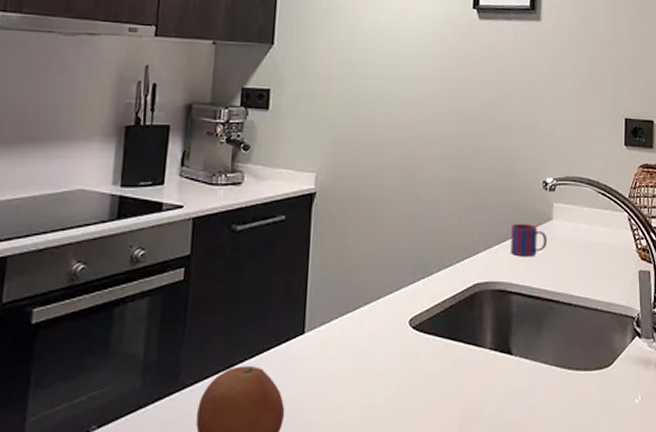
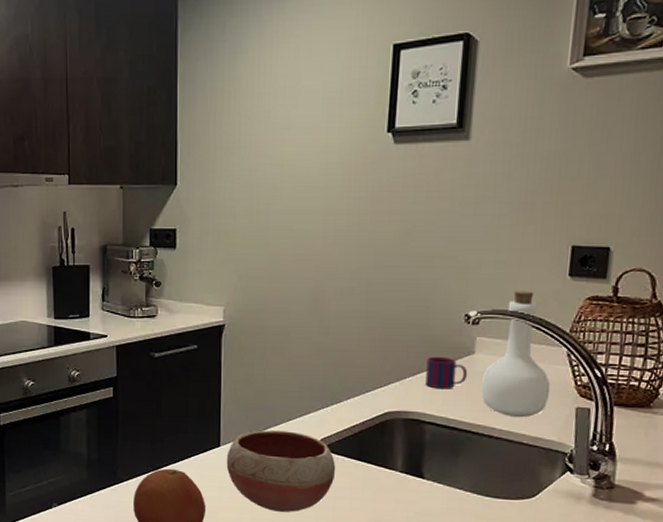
bowl: none [310,310,427,408] -> present [226,430,336,512]
bottle: none [559,159,617,283] -> present [481,291,551,418]

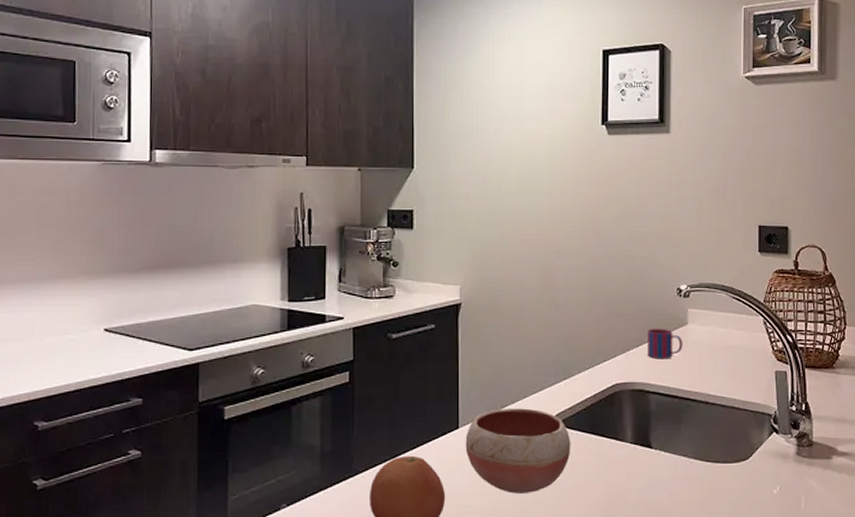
bottle: present [481,291,551,418] -> none [695,266,753,383]

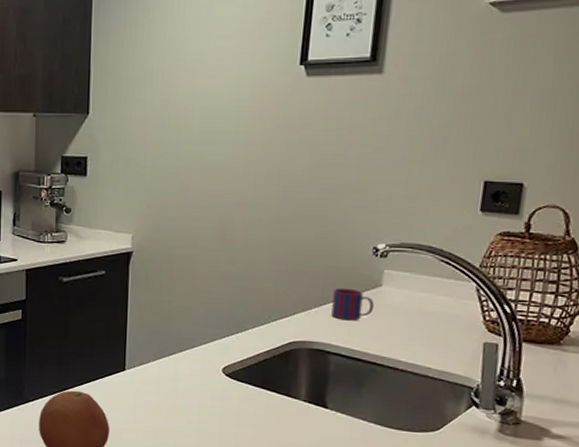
bowl: present [465,408,571,494] -> none [131,355,240,437]

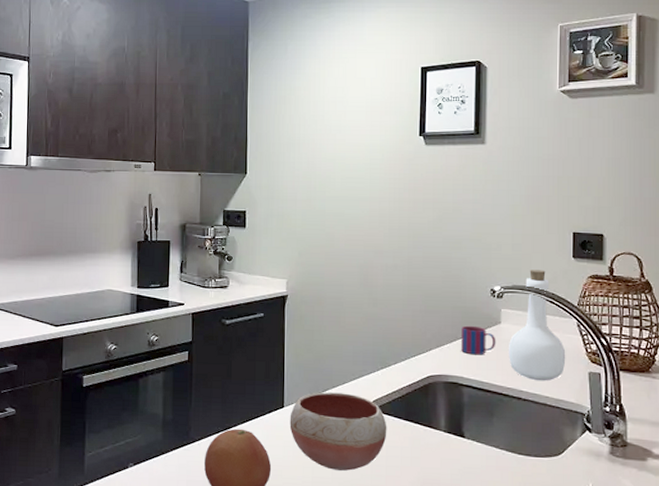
bowl: none [131,355,240,437] -> present [289,392,387,471]
bottle: none [387,225,458,351] -> present [508,269,566,381]

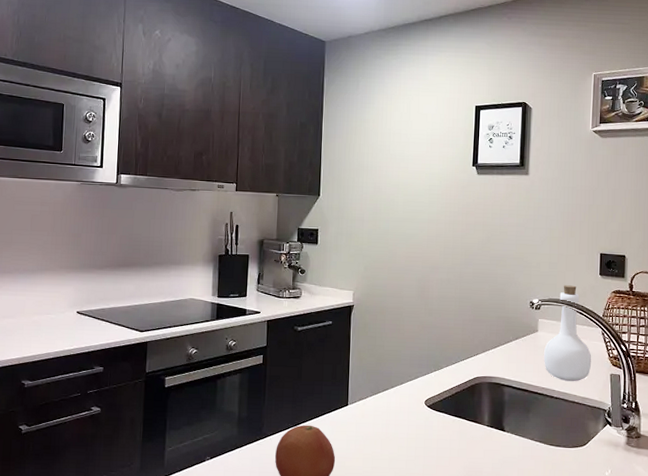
bowl: present [289,392,387,471] -> none [352,391,438,461]
mug: present [461,325,496,355] -> none [504,333,534,359]

